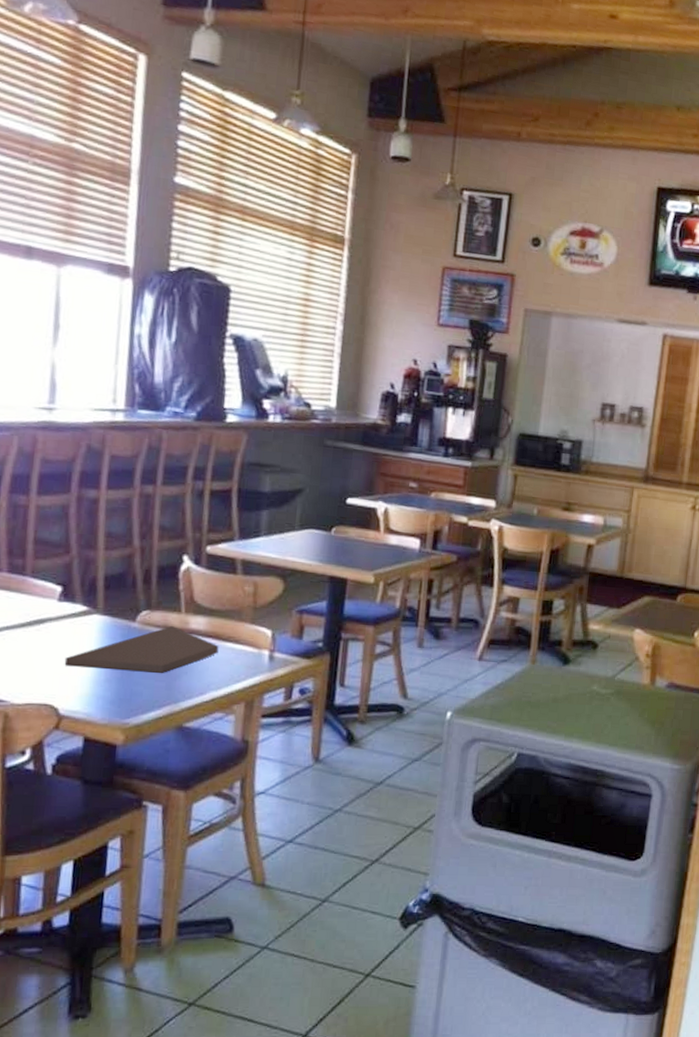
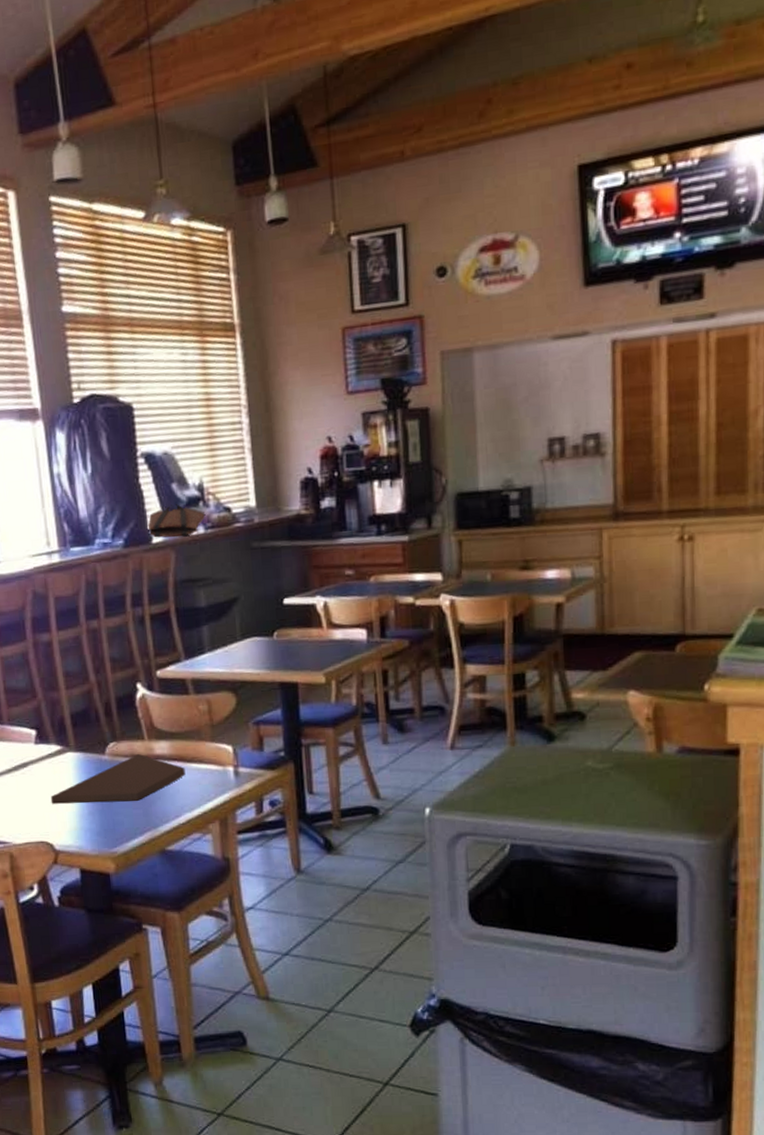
shopping bag: none [223,389,284,422] -> present [146,504,205,538]

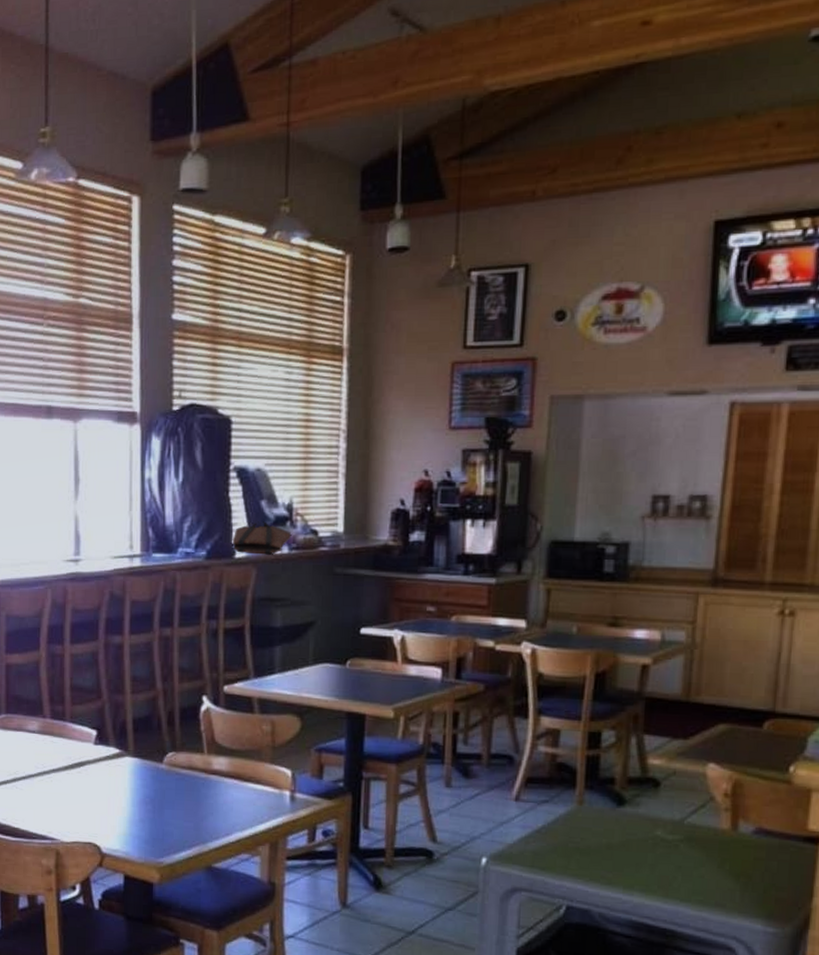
tray: present [50,754,186,804] -> none [103,767,241,814]

